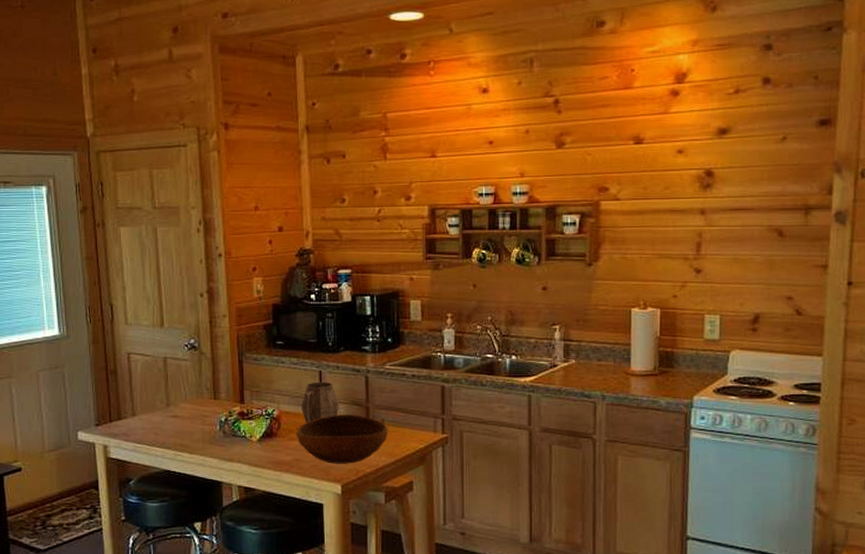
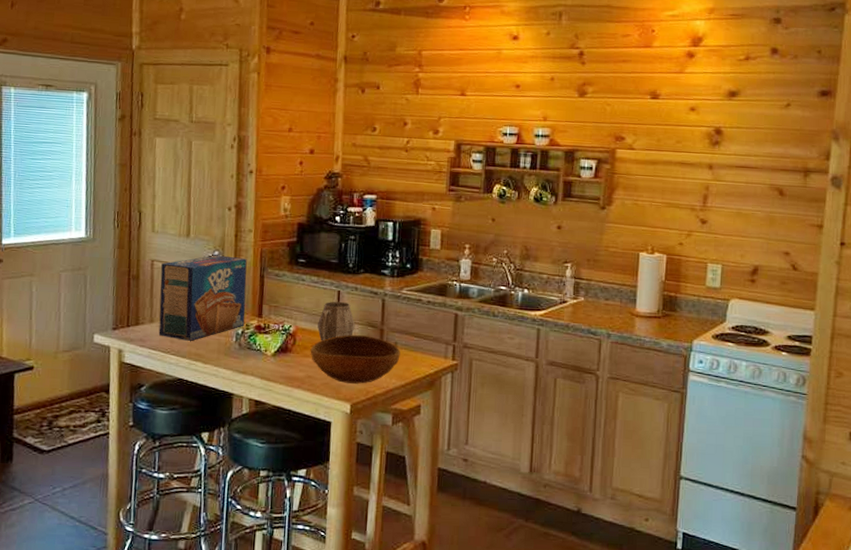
toaster pastry box: none [138,343,227,432] -> present [158,255,247,341]

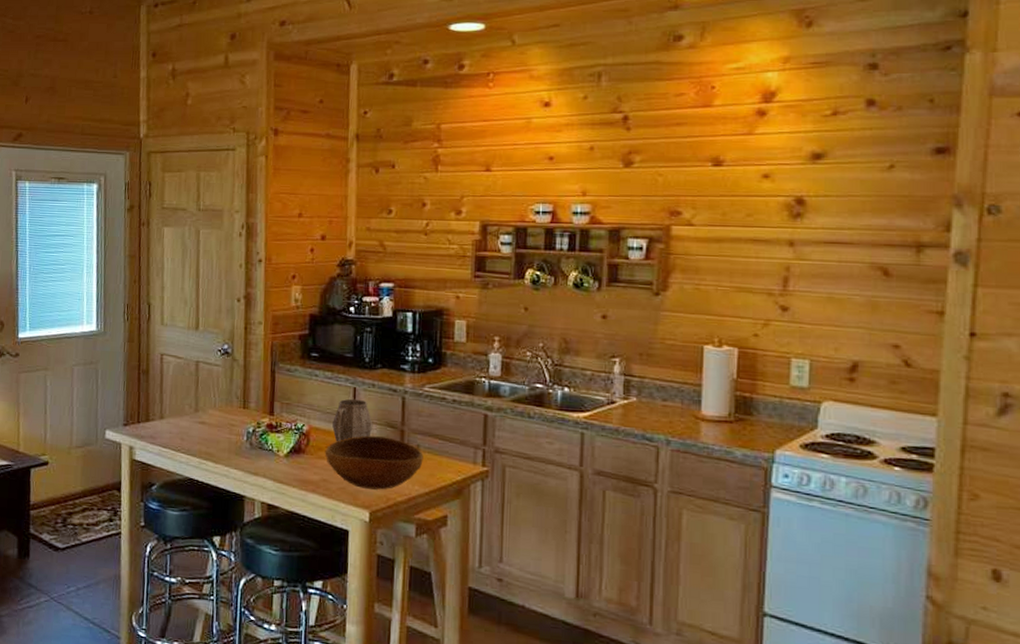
toaster pastry box: present [158,255,247,341] -> none [168,348,258,439]

